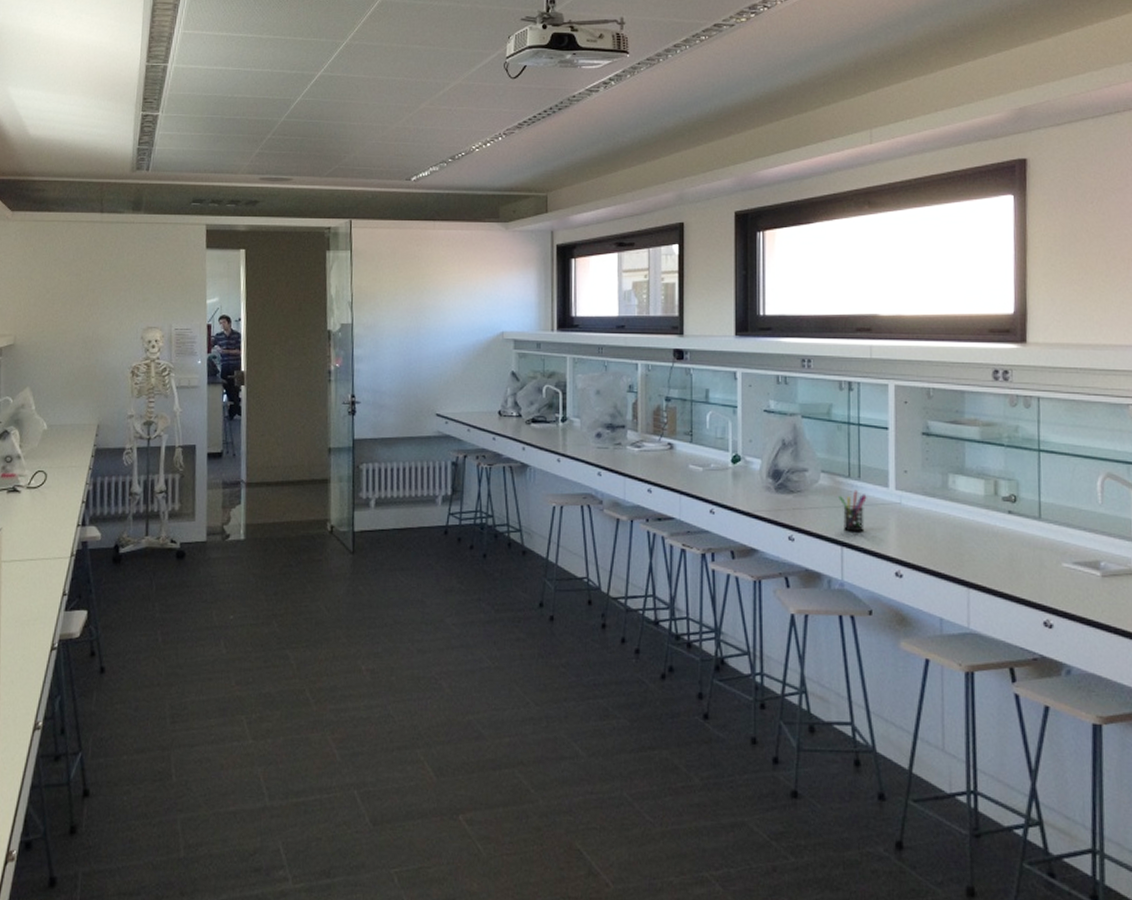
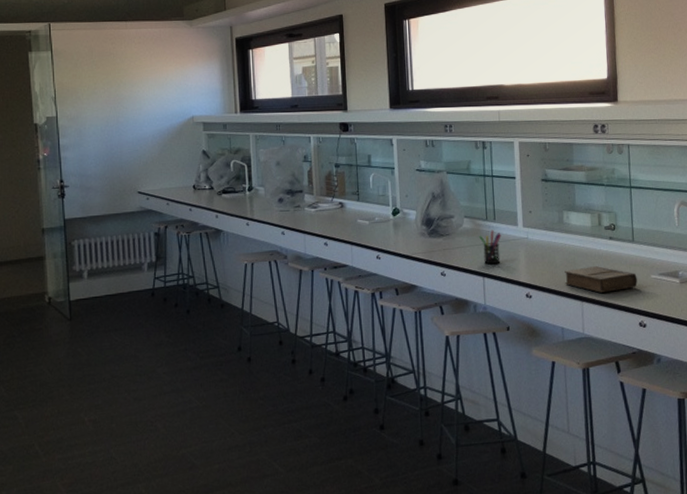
book: none [947,545,1043,580] -> present [564,266,637,293]

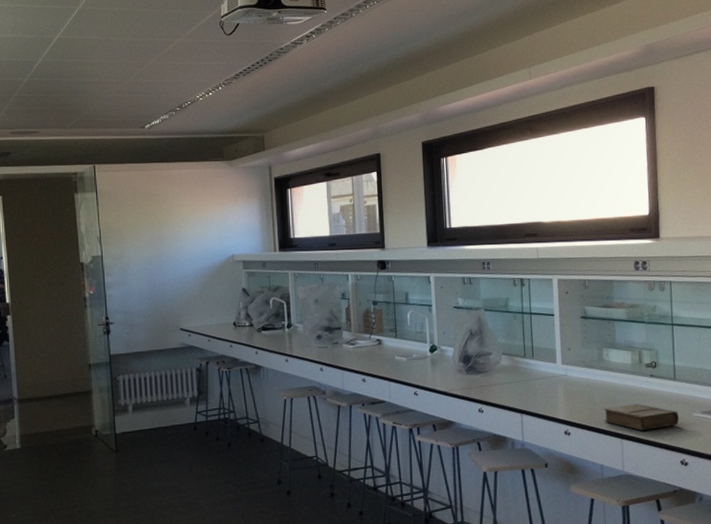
pen holder: present [479,229,501,265] -> none [517,367,540,402]

